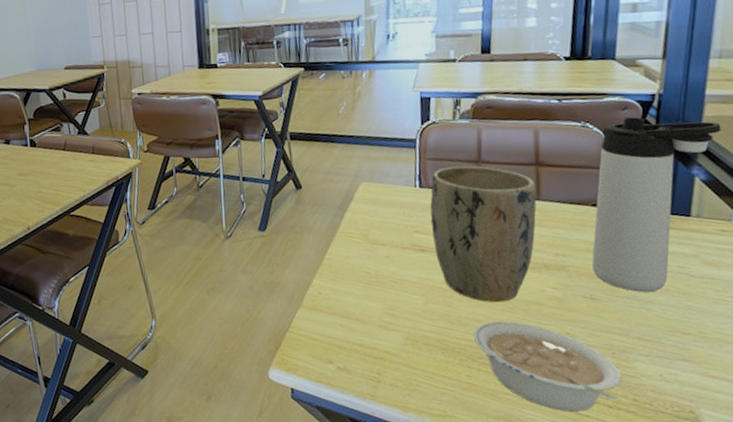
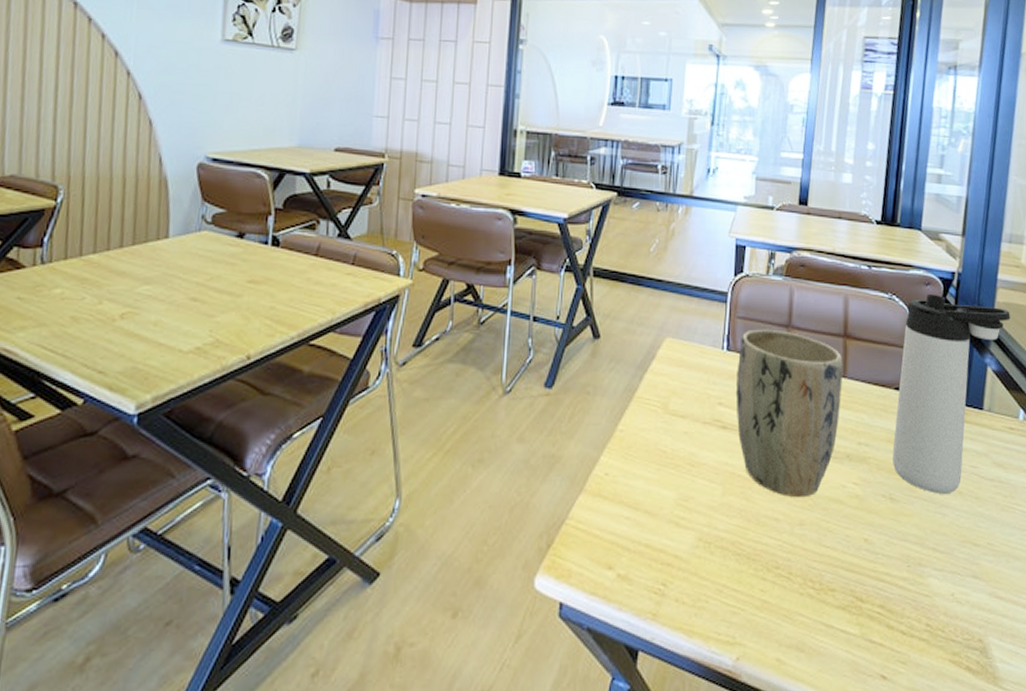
legume: present [474,321,622,413] -> none [771,522,916,640]

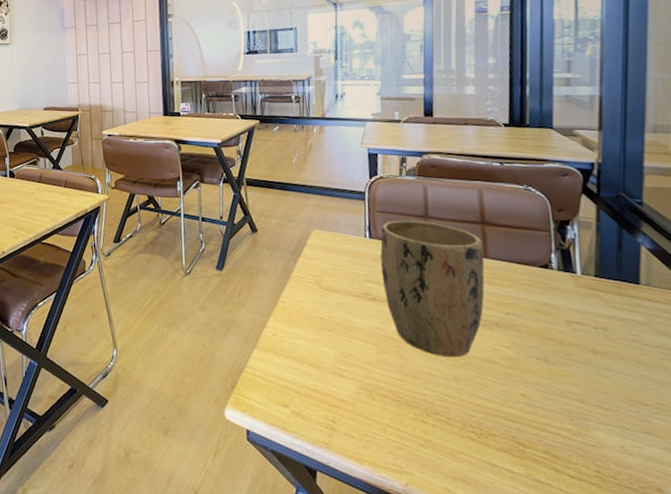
thermos bottle: present [892,294,1011,494] -> none [542,184,663,358]

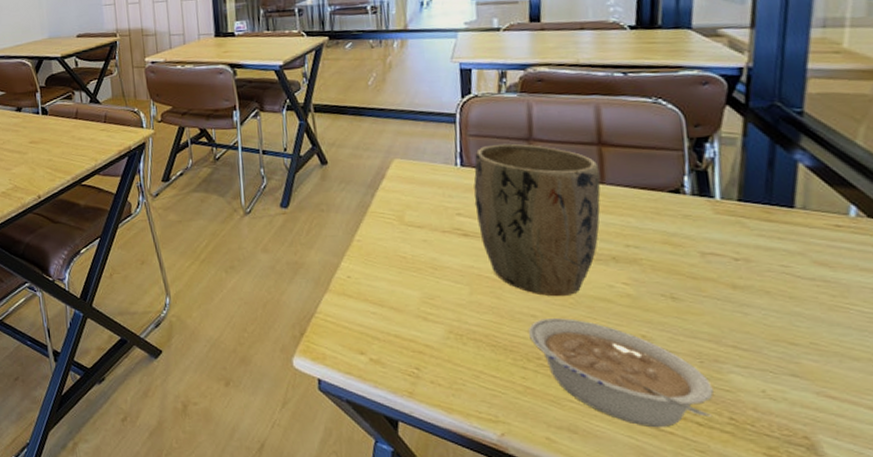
legume: none [428,377,582,480] -> present [529,318,714,428]

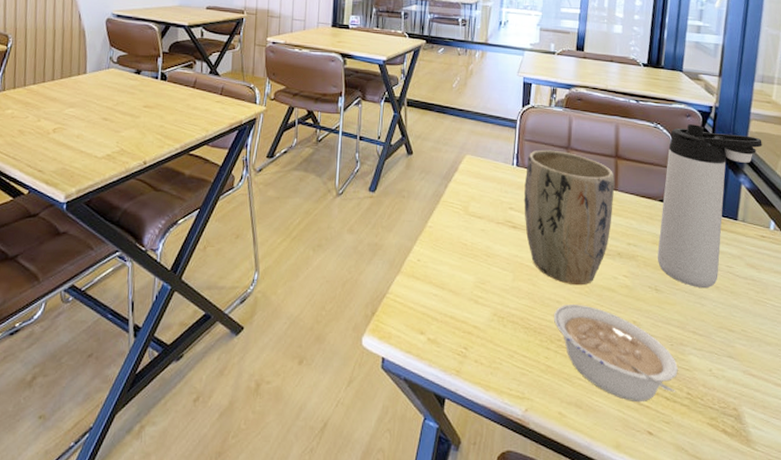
thermos bottle: none [670,93,830,293] -> present [657,124,762,288]

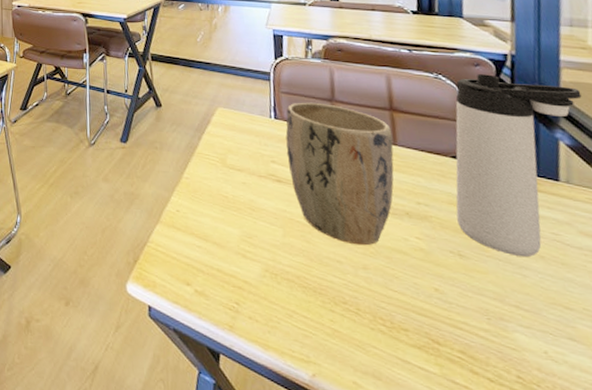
legume: present [554,305,678,403] -> none [335,265,502,381]

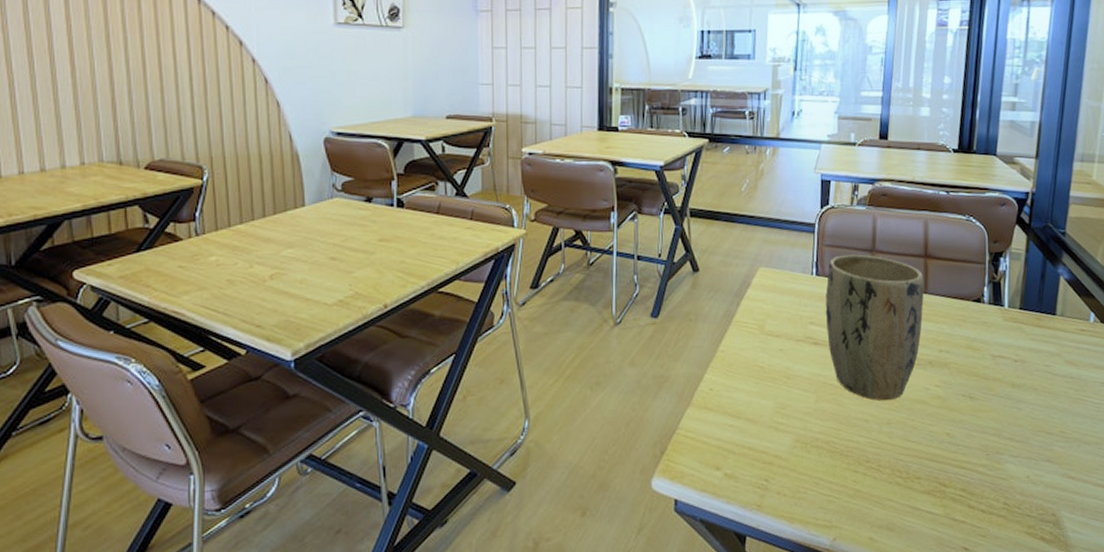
thermos bottle: present [455,74,582,257] -> none [971,214,1082,391]

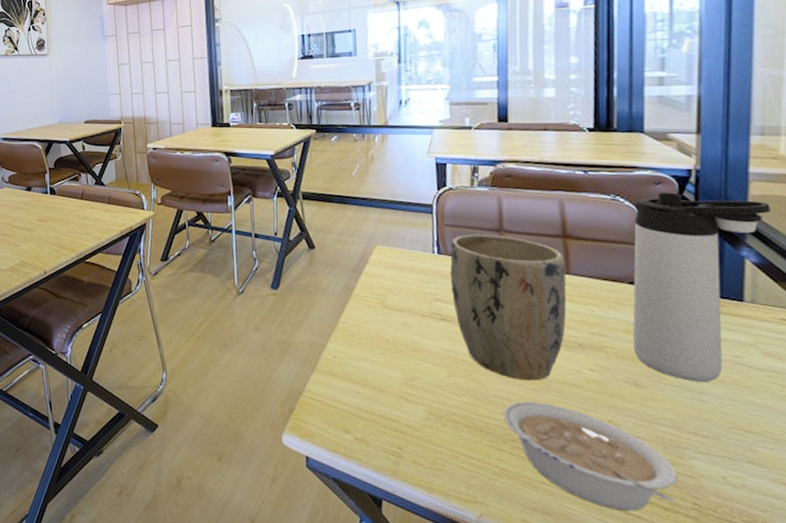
legume: none [862,421,994,519] -> present [503,402,678,512]
thermos bottle: none [971,214,1082,391] -> present [632,192,771,381]

